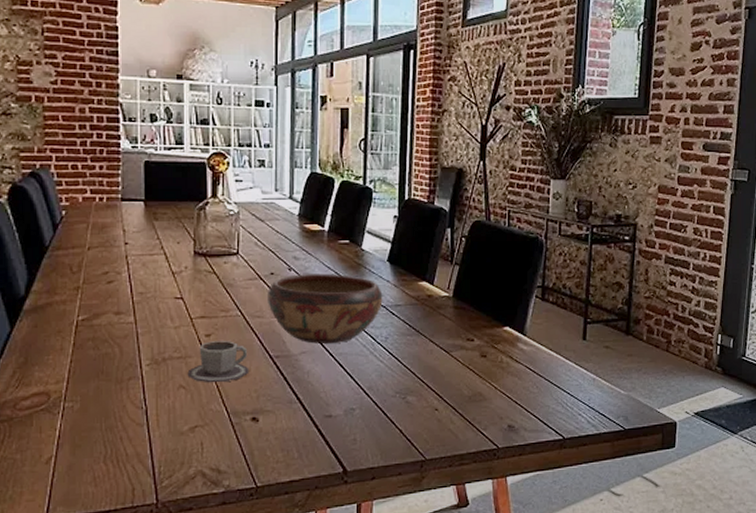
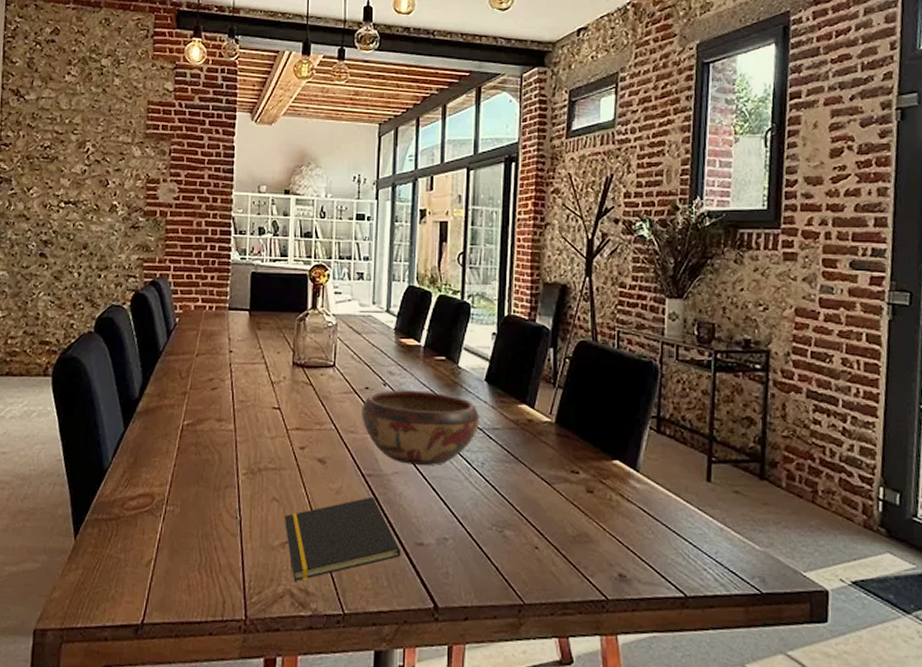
cup: present [187,341,250,383] -> none [281,454,341,499]
notepad: none [192,376,311,462] -> present [284,496,401,581]

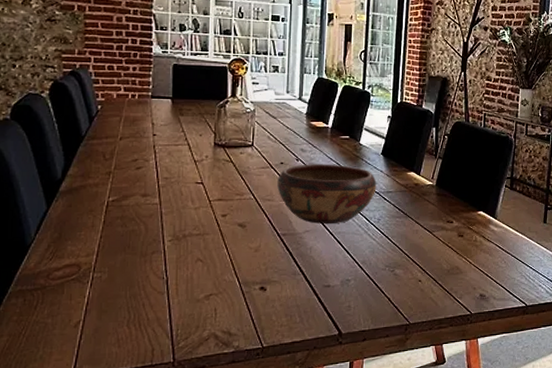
notepad: present [284,496,401,581] -> none [208,252,311,326]

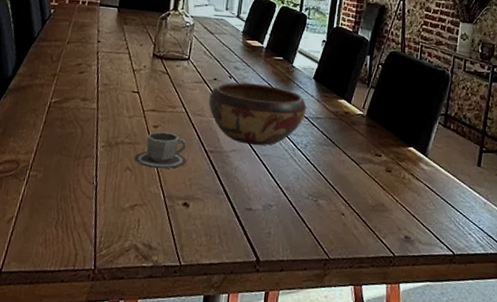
cup: none [205,220,260,257] -> present [134,132,187,169]

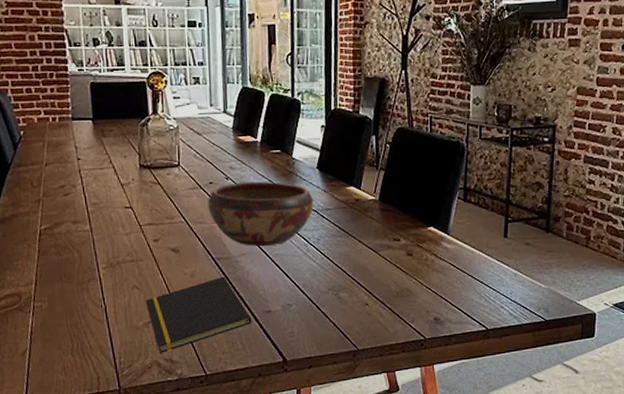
cup: present [134,132,187,169] -> none [139,245,195,284]
notepad: none [135,169,233,238] -> present [145,276,252,353]

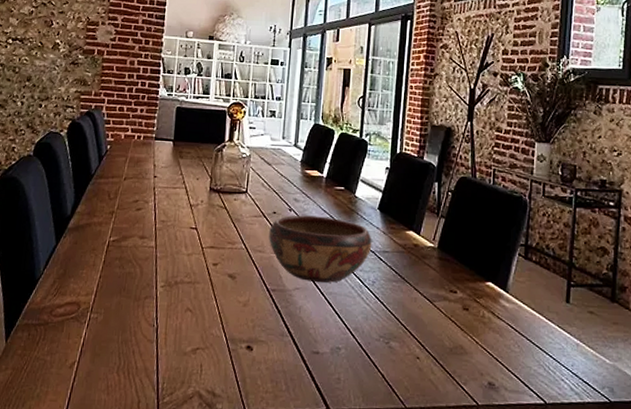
notepad: present [145,276,252,353] -> none [196,309,299,384]

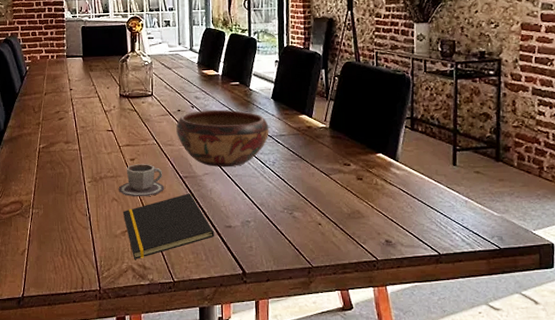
cup: none [194,270,248,310] -> present [118,164,165,197]
notepad: none [196,309,299,384] -> present [122,193,215,259]

